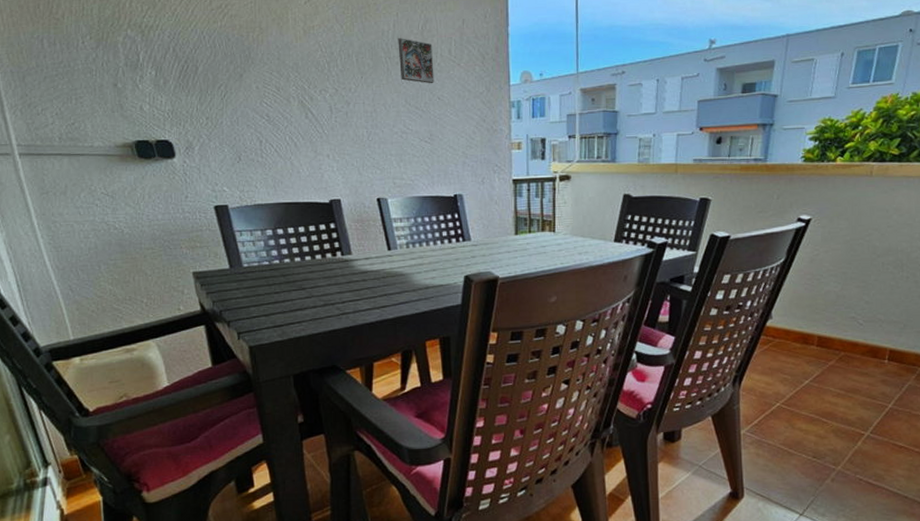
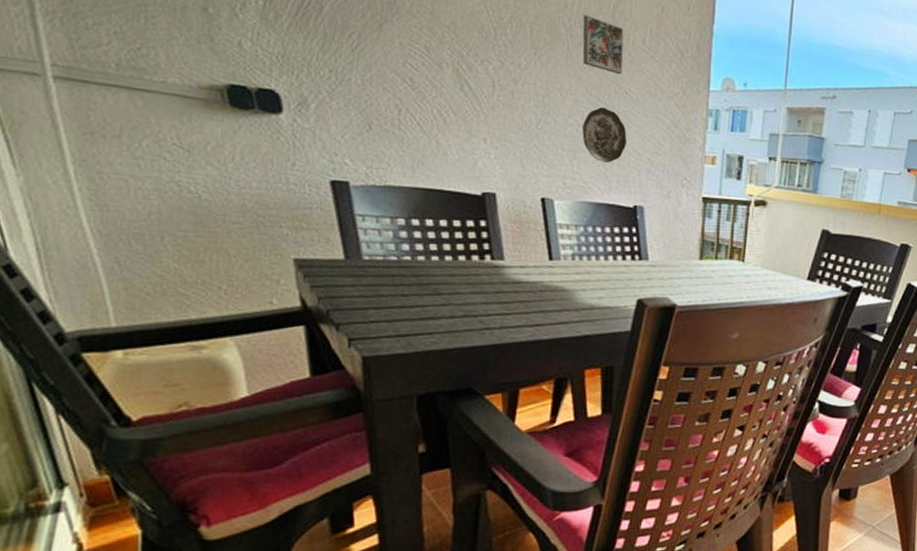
decorative plate: none [405,114,443,161] -> present [582,107,627,163]

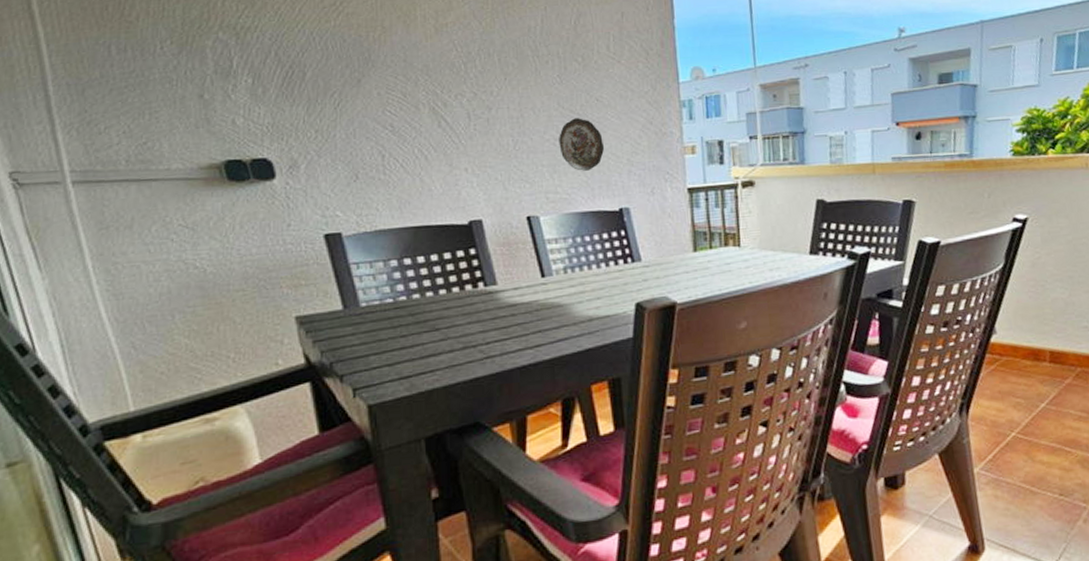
decorative tile: present [582,15,624,75] -> none [547,34,591,84]

